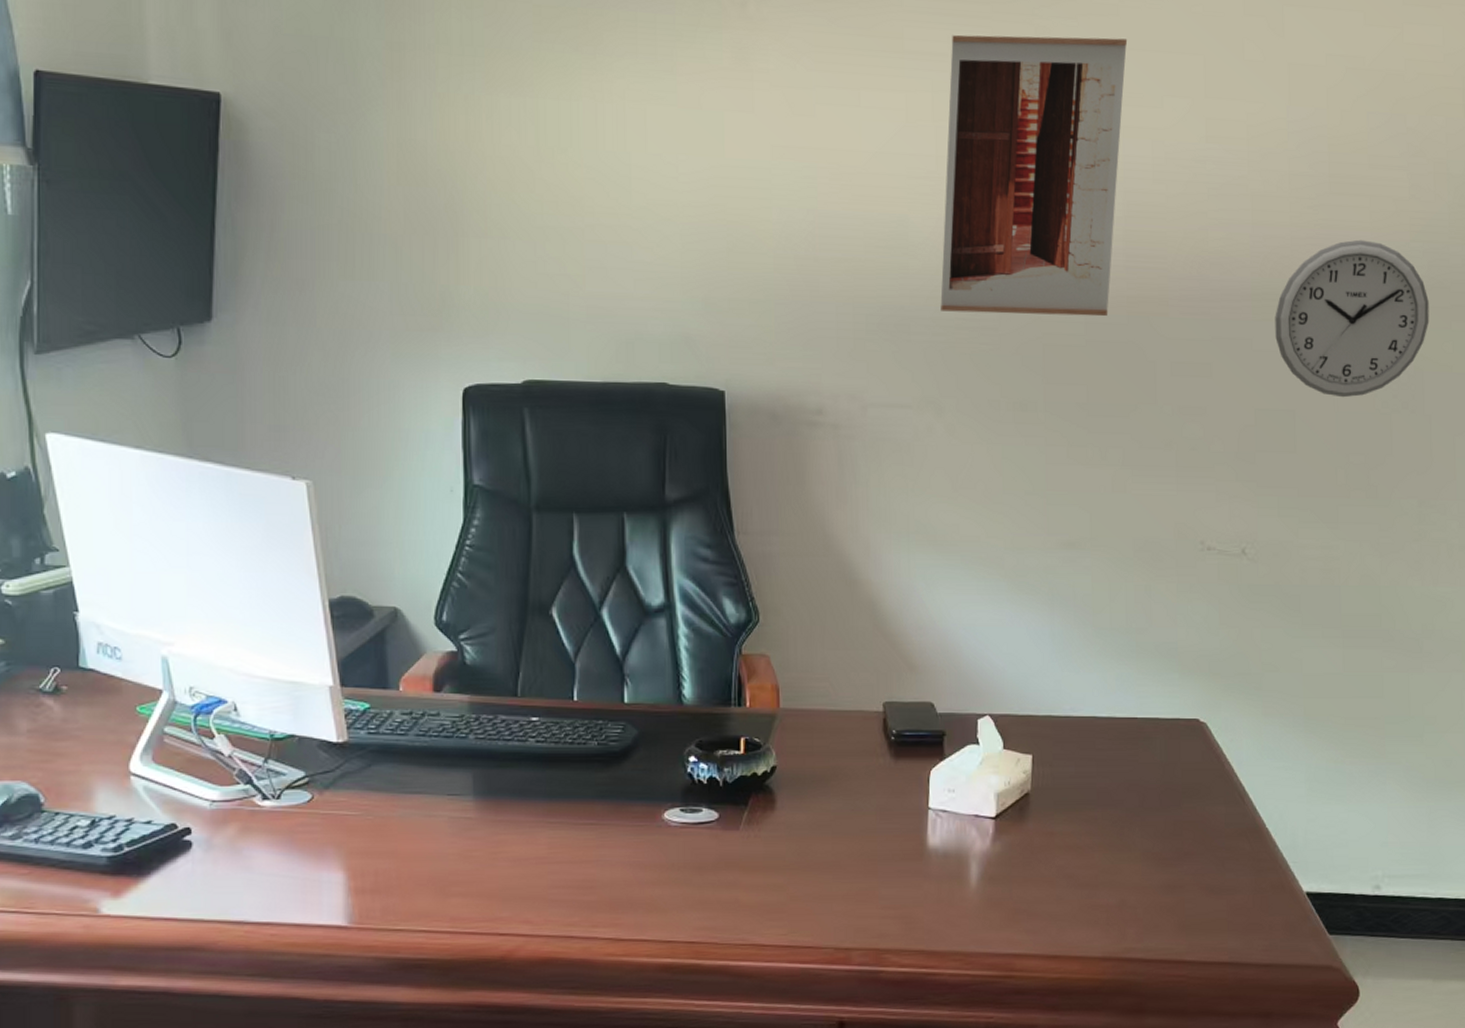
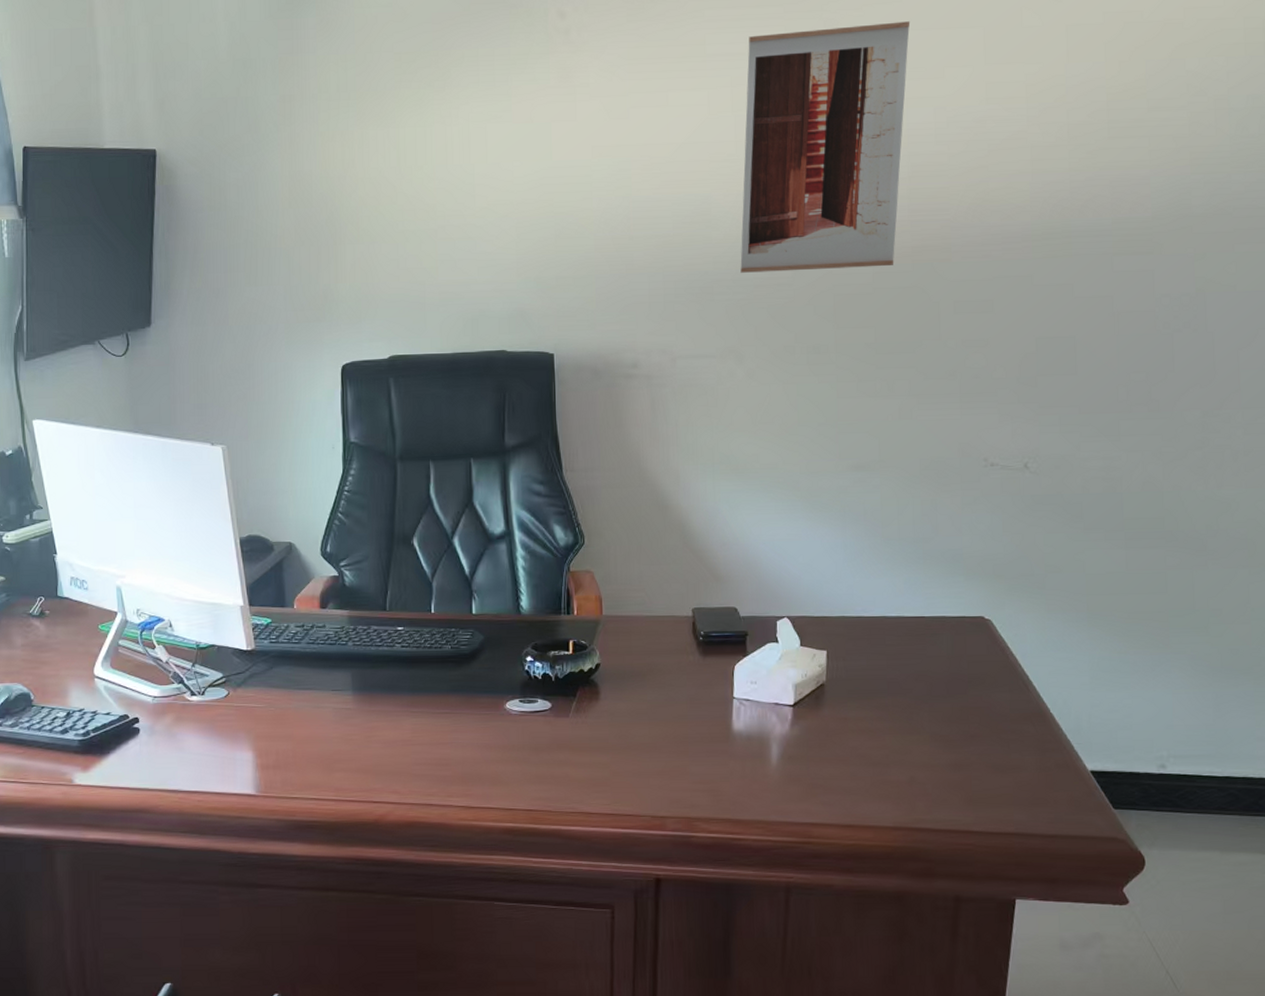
wall clock: present [1275,239,1430,398] -> none [1055,177,1211,322]

